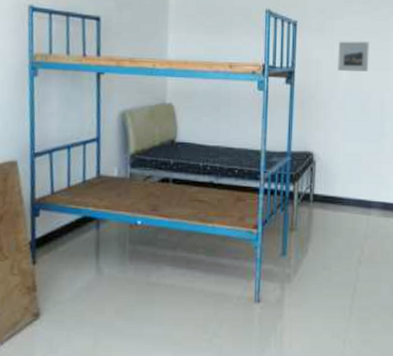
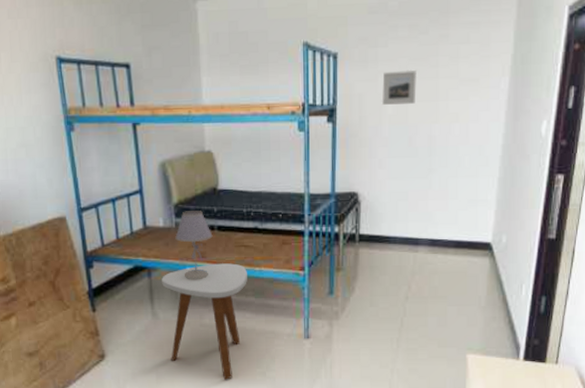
side table: none [110,217,200,346] -> present [162,263,247,380]
table lamp: none [128,162,167,234] -> present [175,211,213,280]

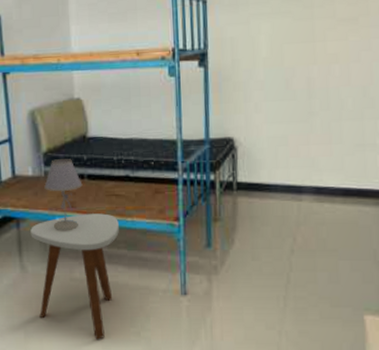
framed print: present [382,69,416,105] -> none [255,11,291,48]

